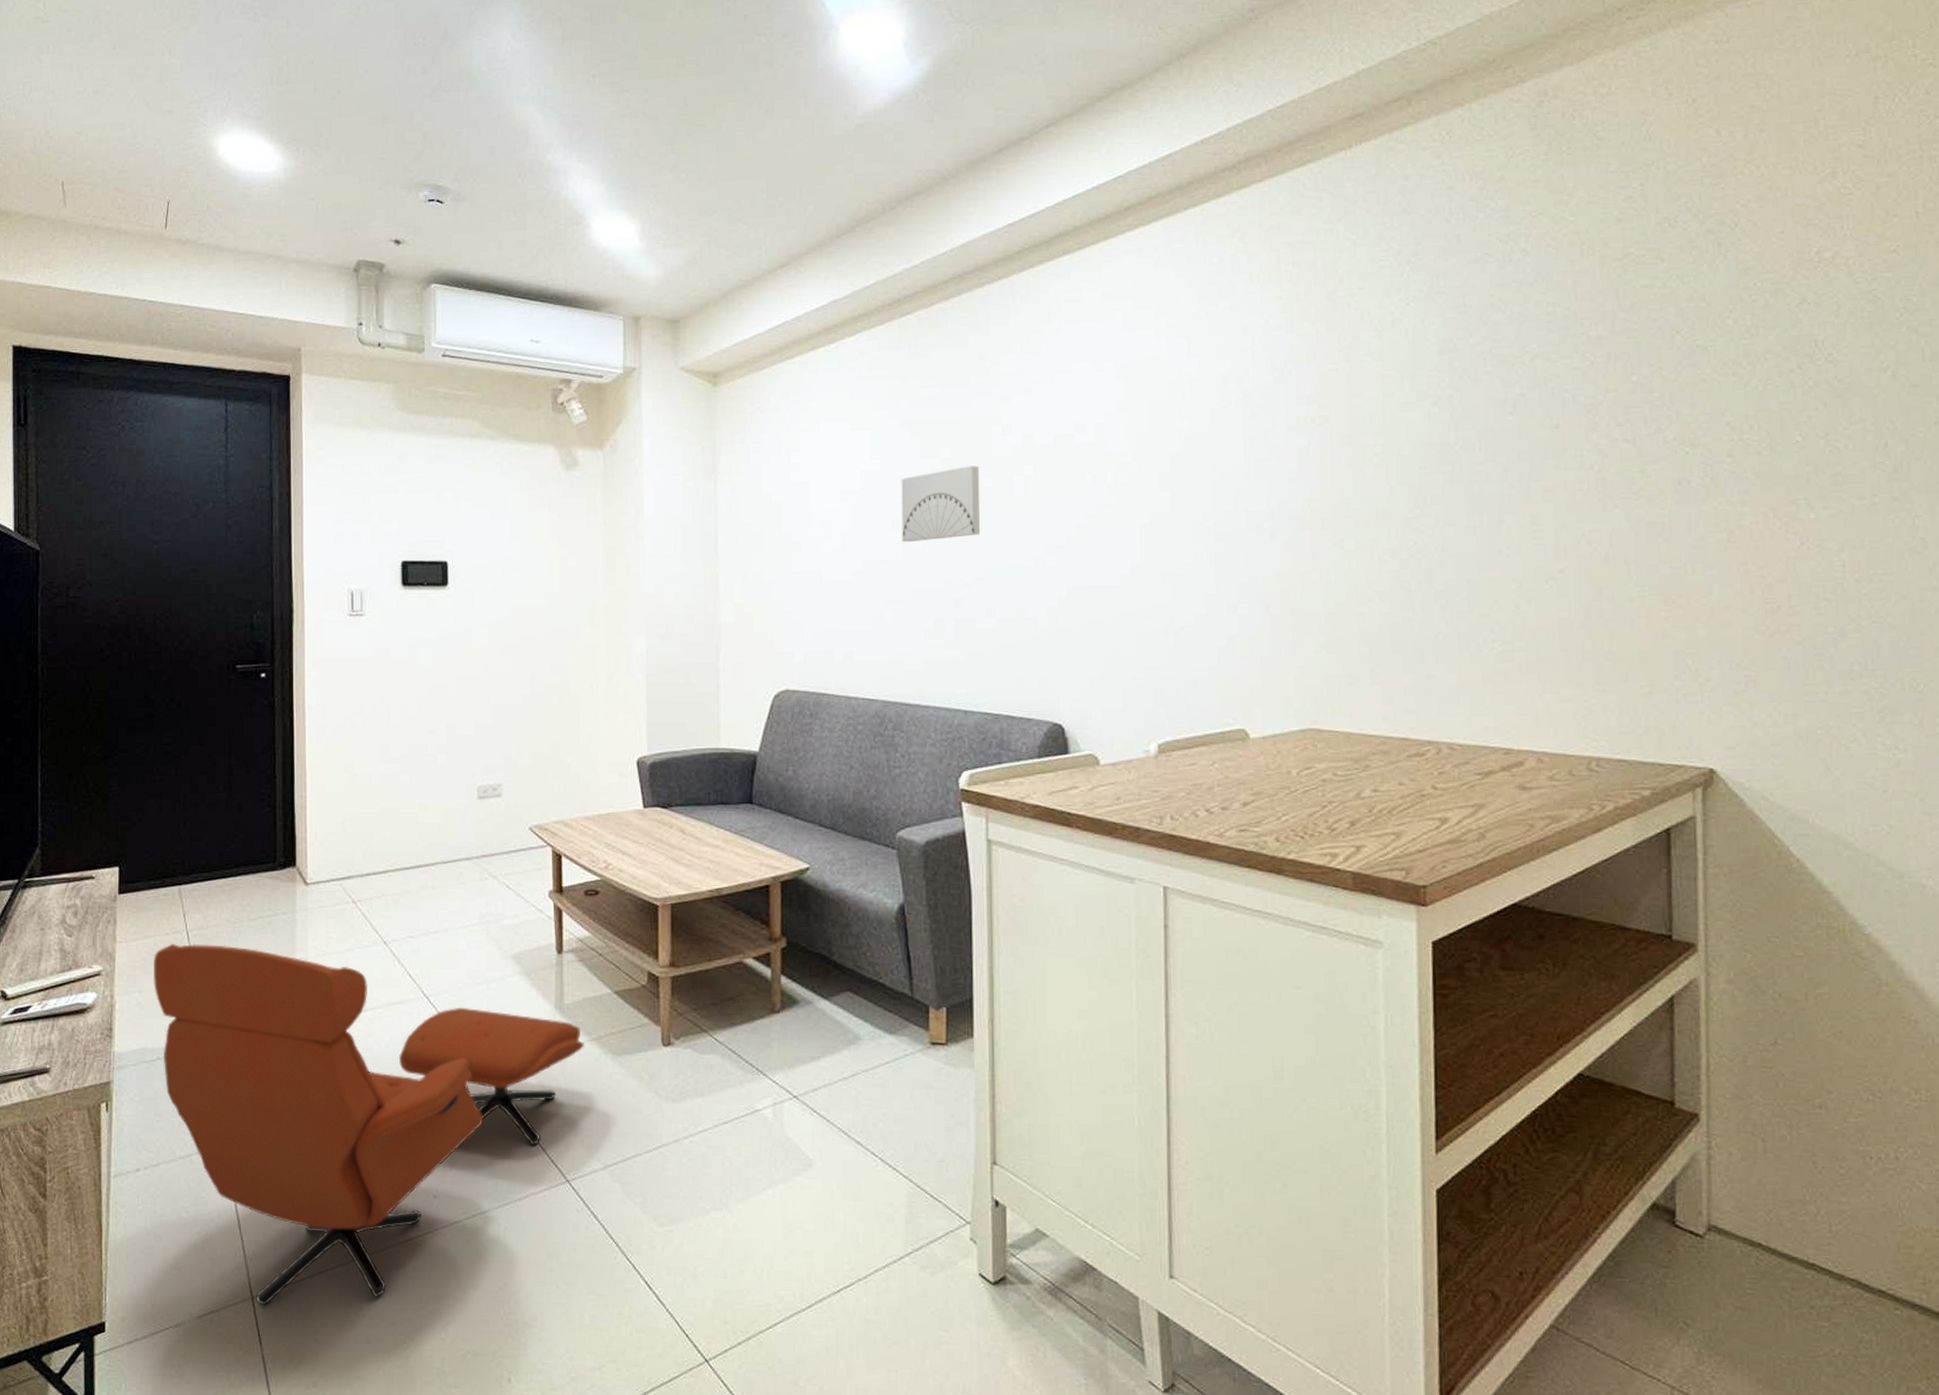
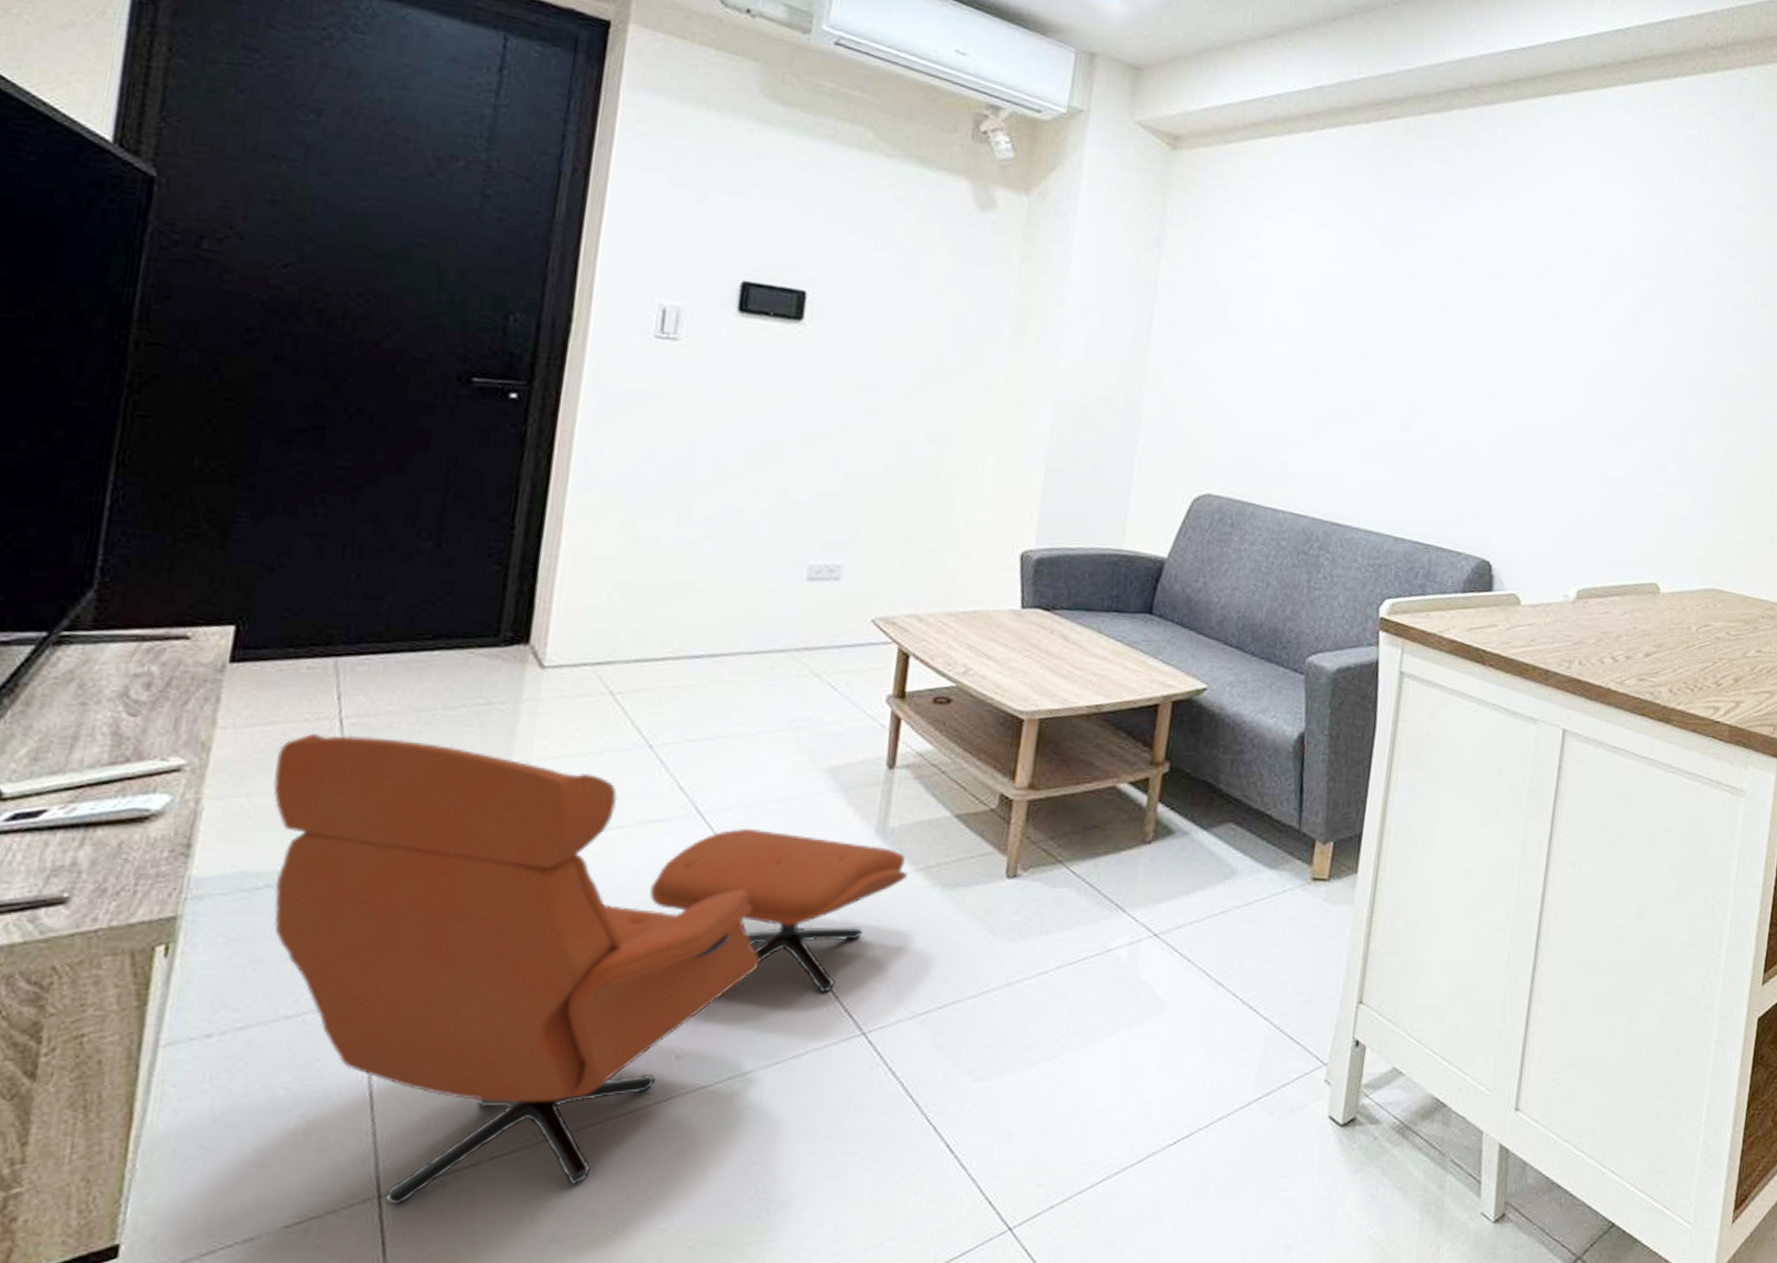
wall art: present [901,466,981,542] -> none [1356,287,1446,360]

